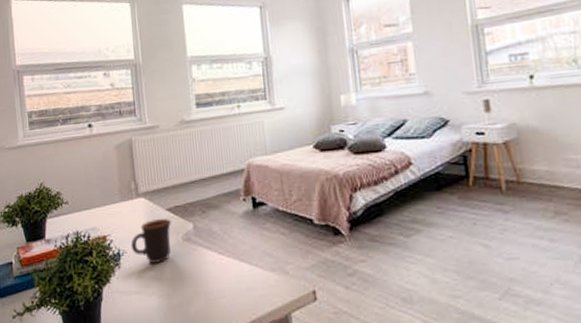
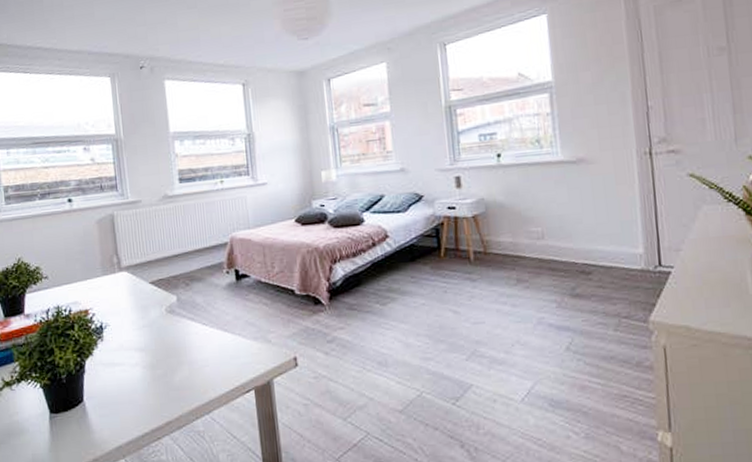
mug: present [130,219,172,263] -> none [113,292,155,335]

